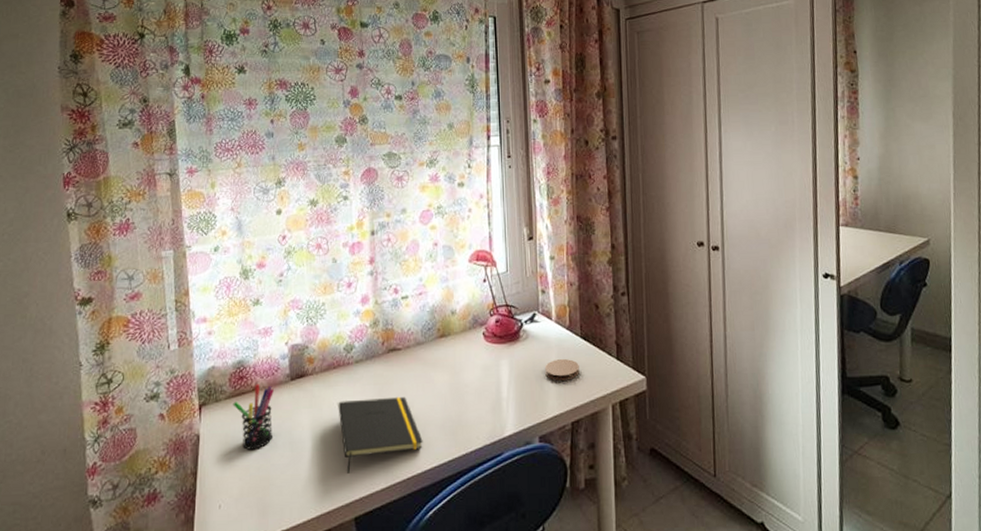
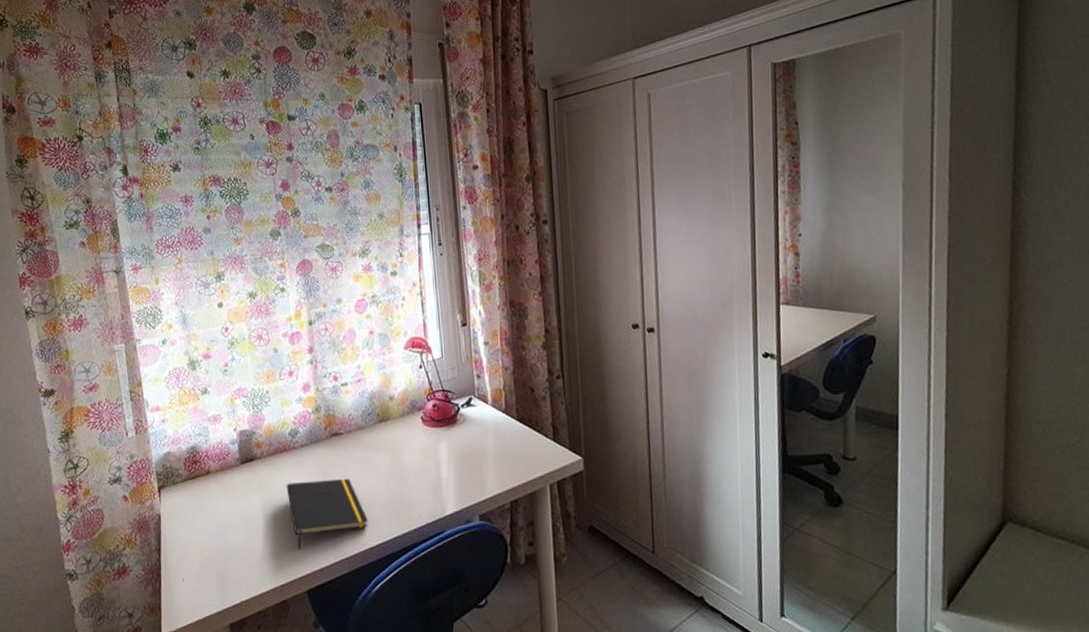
pen holder: present [233,384,275,450] -> none [189,468,228,528]
coaster: present [545,359,579,381] -> none [483,441,517,462]

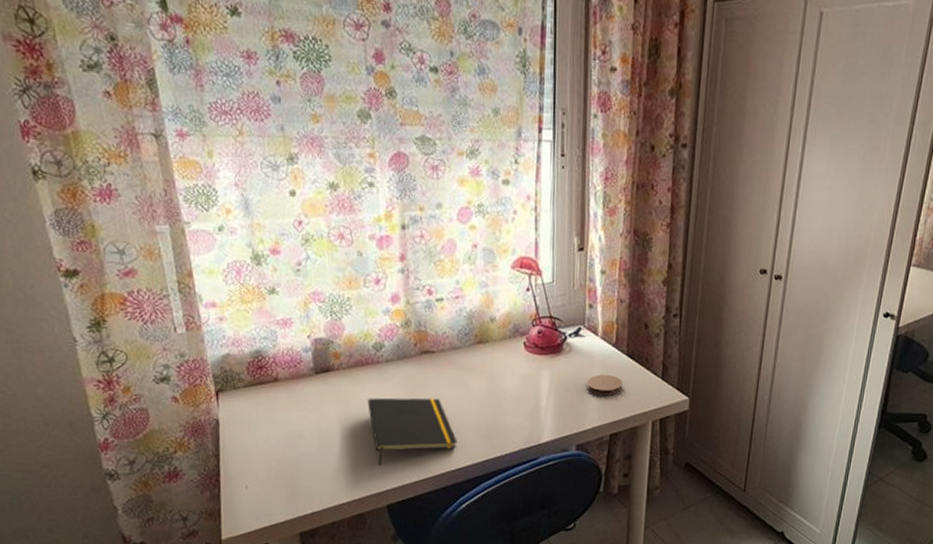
coaster: none [483,441,517,462] -> present [587,375,622,395]

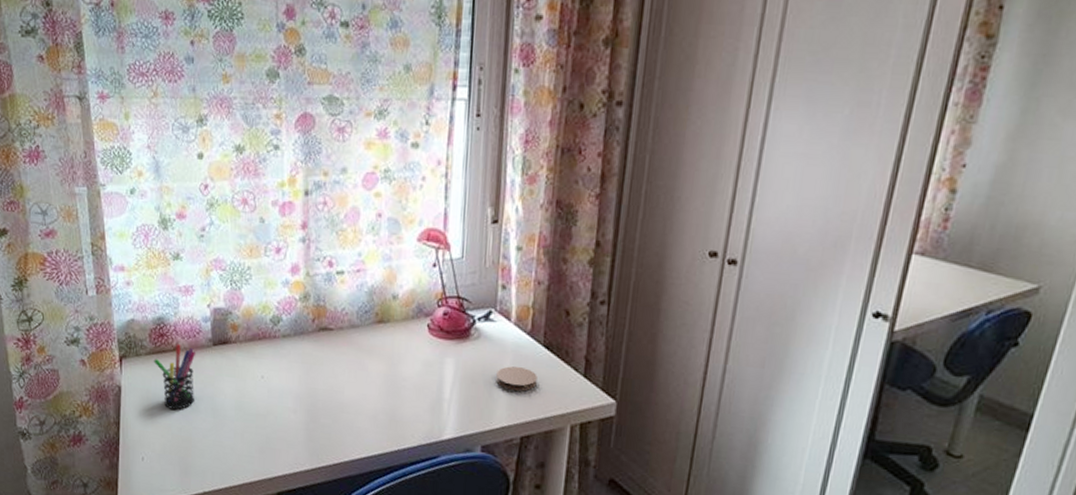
pen holder: none [253,375,299,437] -> present [153,344,196,410]
notepad: present [367,398,457,466] -> none [262,375,352,449]

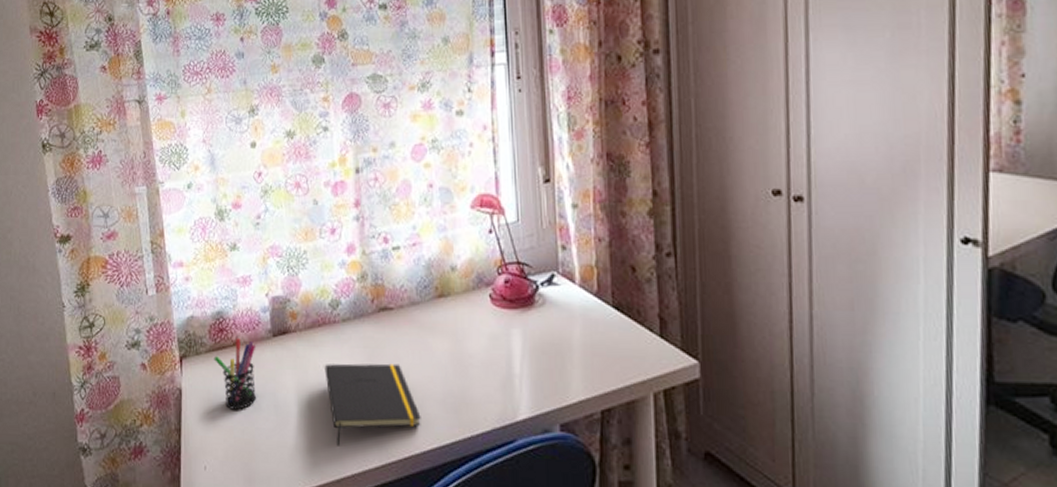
notepad: none [262,375,352,449] -> present [324,363,421,446]
coaster: present [496,366,537,391] -> none [567,332,611,359]

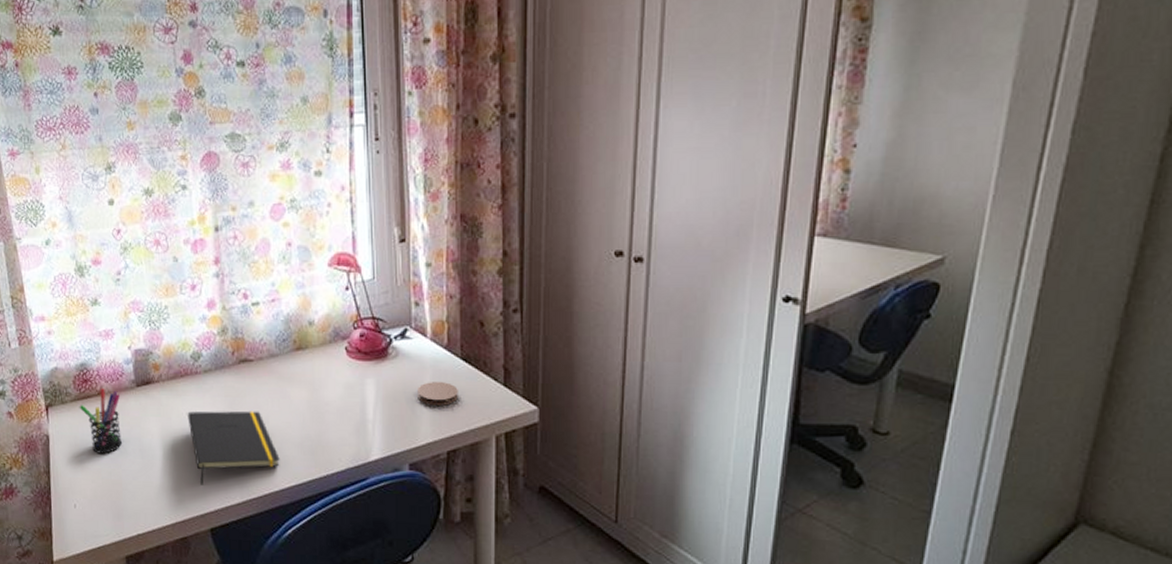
coaster: none [567,332,611,359] -> present [418,382,458,406]

